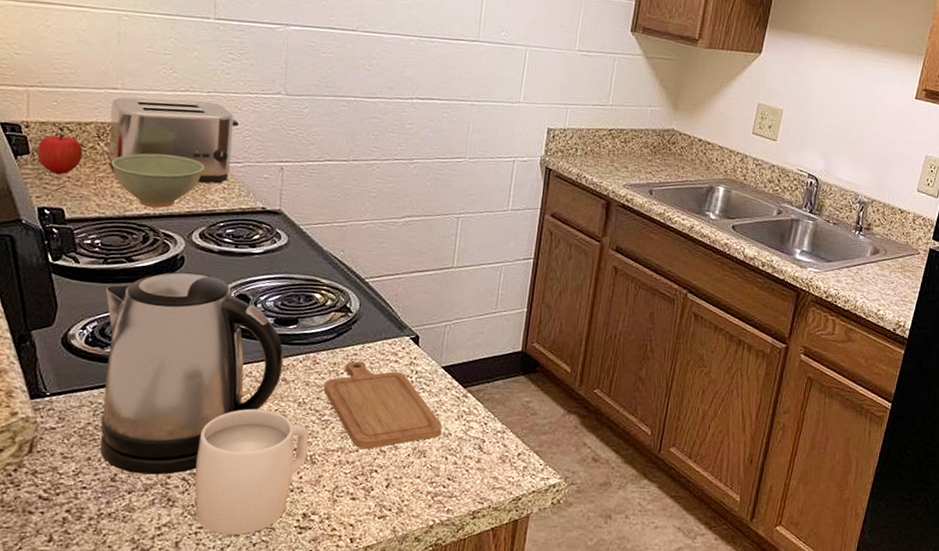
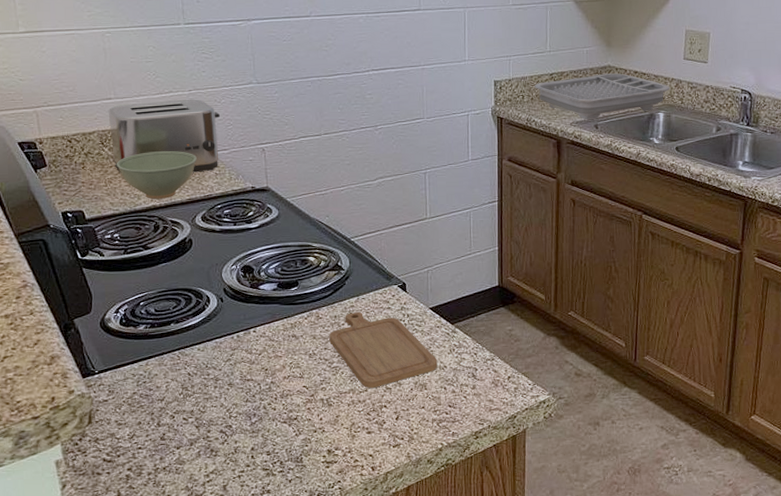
fruit: present [37,133,84,175] -> none [52,145,92,181]
kettle: present [100,271,284,475] -> none [130,252,292,432]
mug: present [194,408,310,536] -> none [229,364,324,476]
dish rack: none [589,137,735,185] -> present [534,73,670,120]

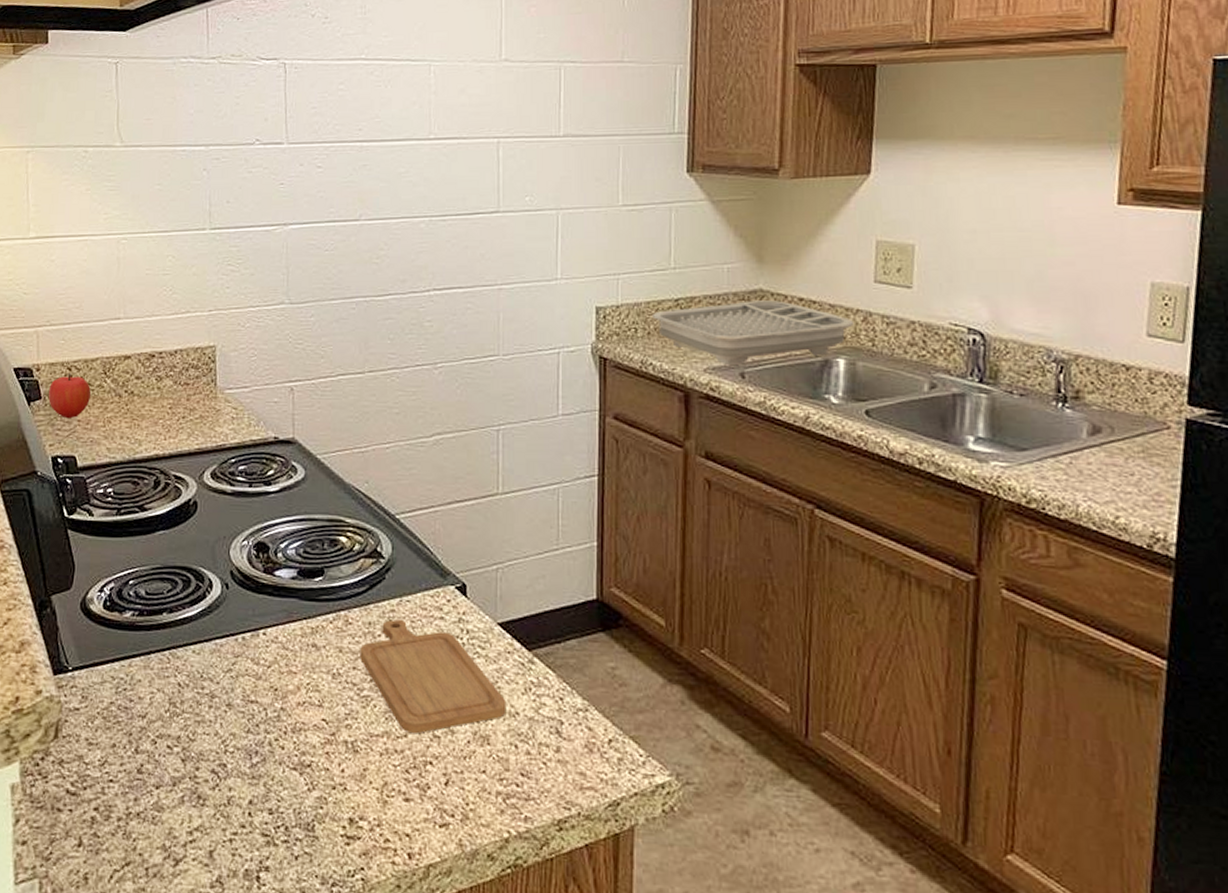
fruit: none [52,145,92,181] -> present [48,374,92,419]
toaster: present [108,99,220,173] -> none [115,321,242,415]
bowl: present [116,151,197,199] -> none [118,386,211,446]

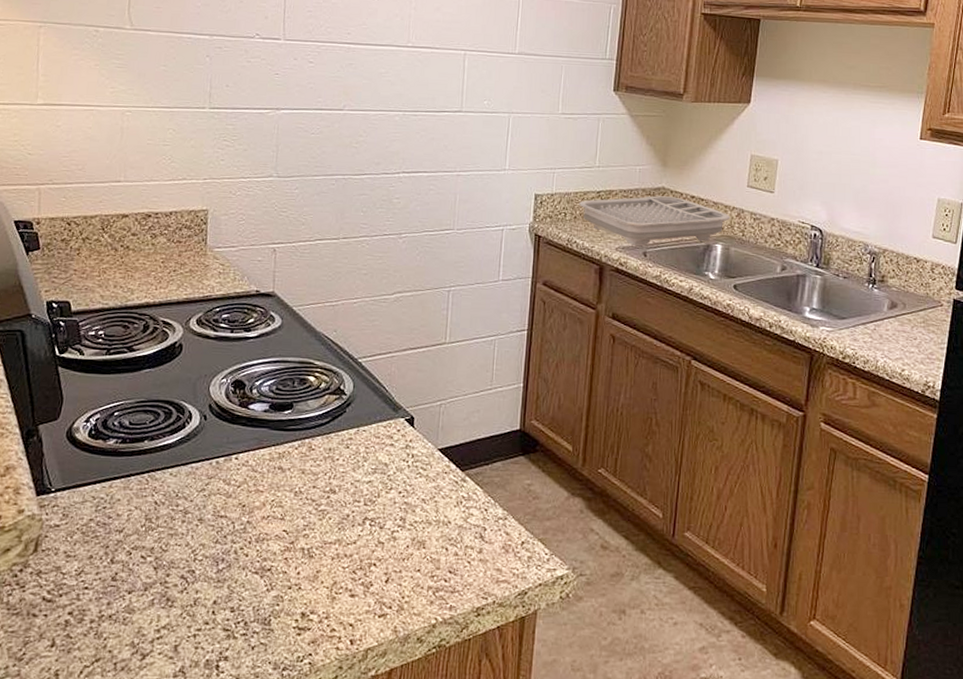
fruit: present [48,374,92,419] -> none [46,228,89,268]
chopping board: present [360,618,507,733] -> none [319,445,441,540]

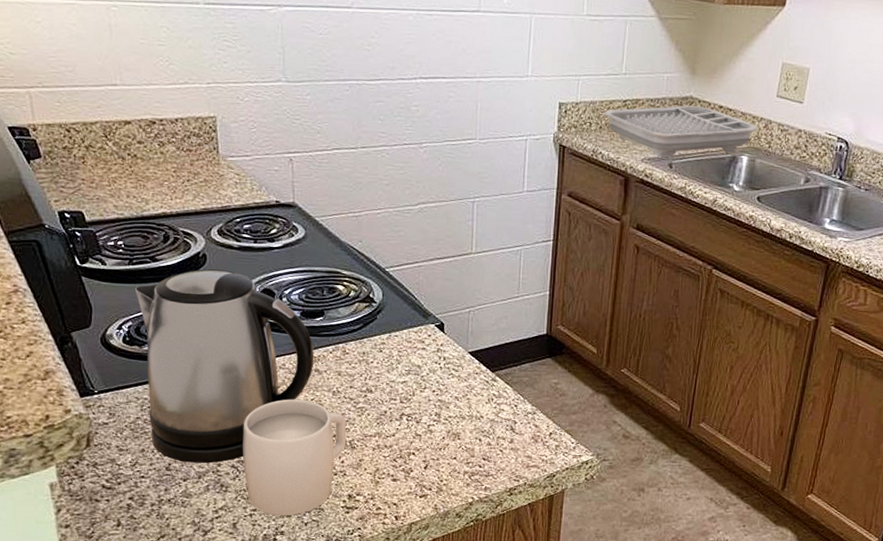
kettle: none [101,359,280,573] -> present [135,269,315,463]
mug: none [193,499,307,638] -> present [243,399,347,516]

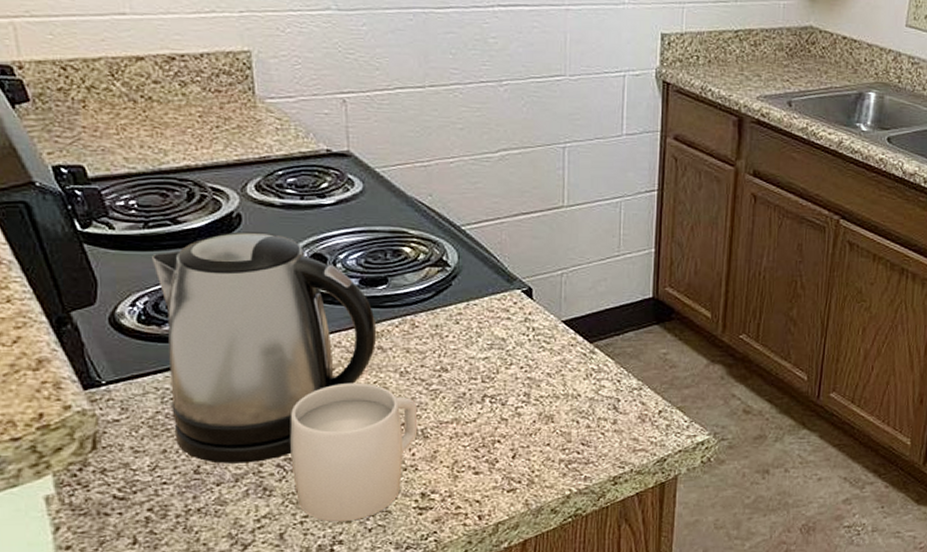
dish rack: present [604,105,758,158] -> none [713,36,886,95]

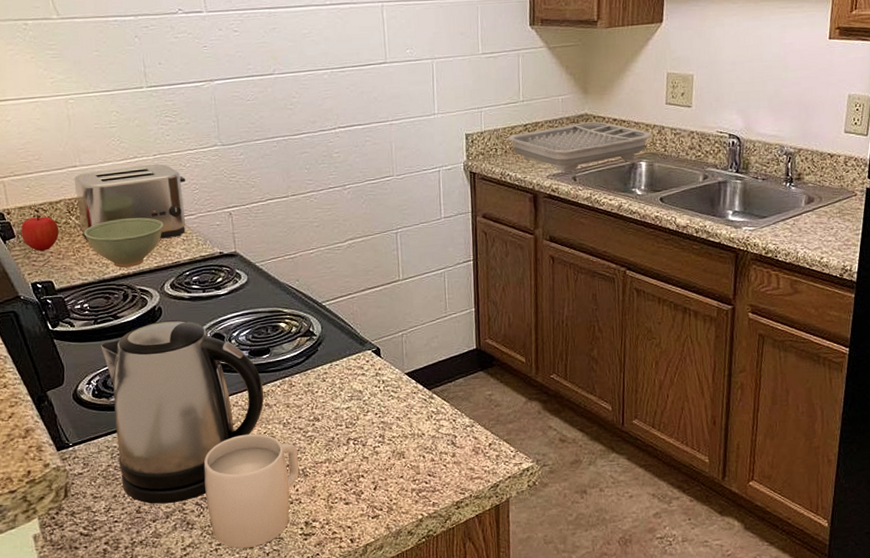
fruit: none [37,74,97,125] -> present [20,215,60,252]
toaster: none [120,23,283,125] -> present [73,164,186,242]
bowl: none [132,91,250,157] -> present [83,217,164,267]
dish rack: none [713,36,886,95] -> present [507,121,652,173]

